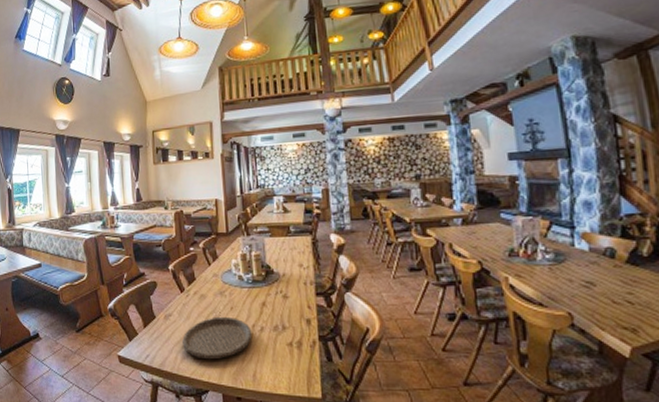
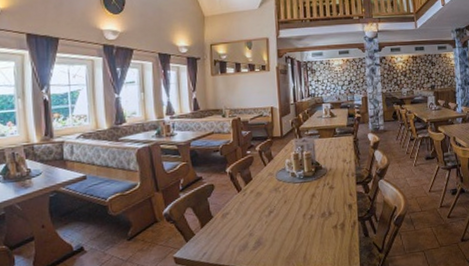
plate: present [182,316,252,360] -> none [239,209,303,250]

